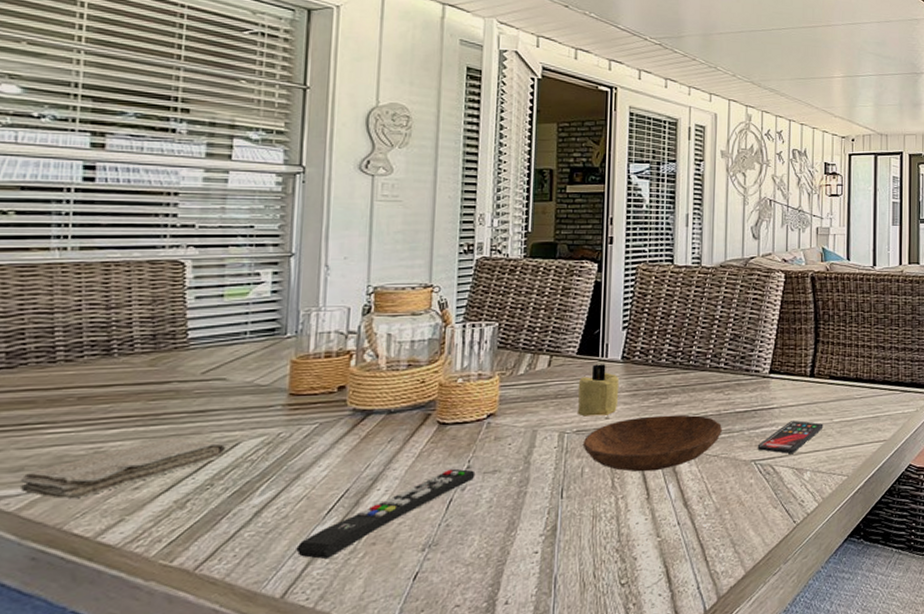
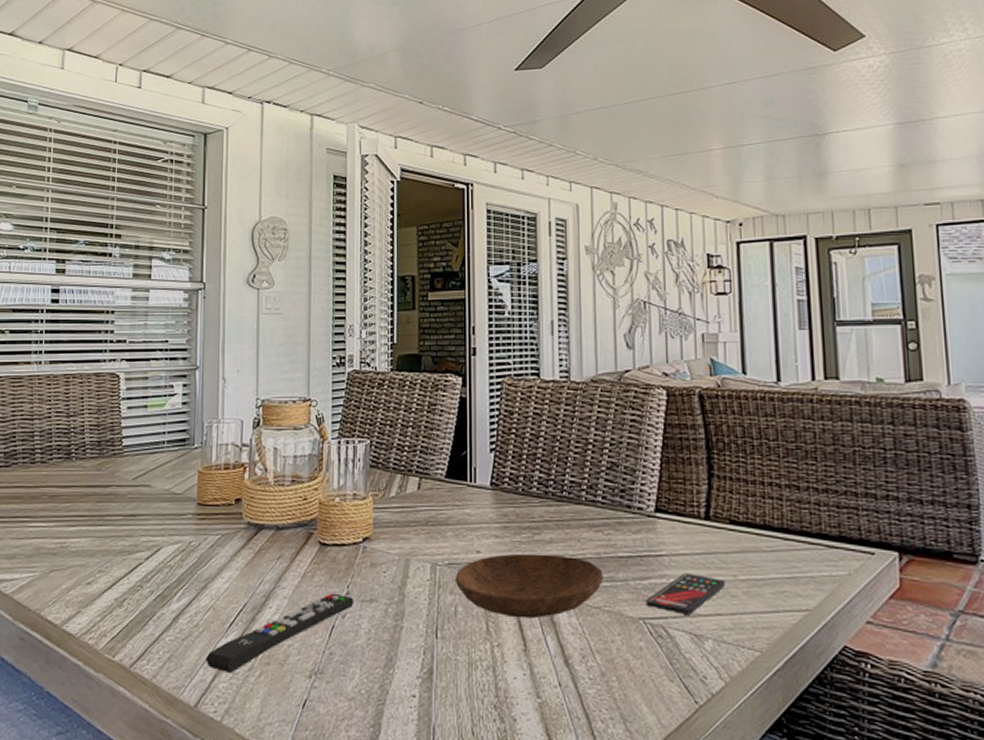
washcloth: present [19,437,226,499] -> none [13,538,151,587]
candle: present [577,364,620,417] -> none [447,490,490,549]

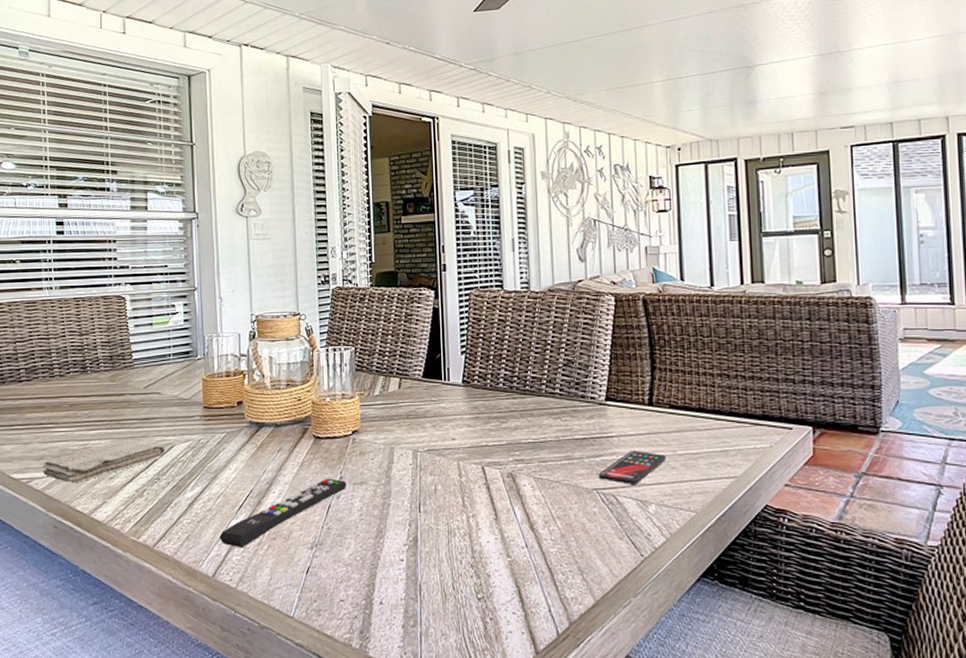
washcloth: none [13,538,151,587] -> present [42,439,165,482]
bowl: present [455,553,605,619] -> none [434,439,563,493]

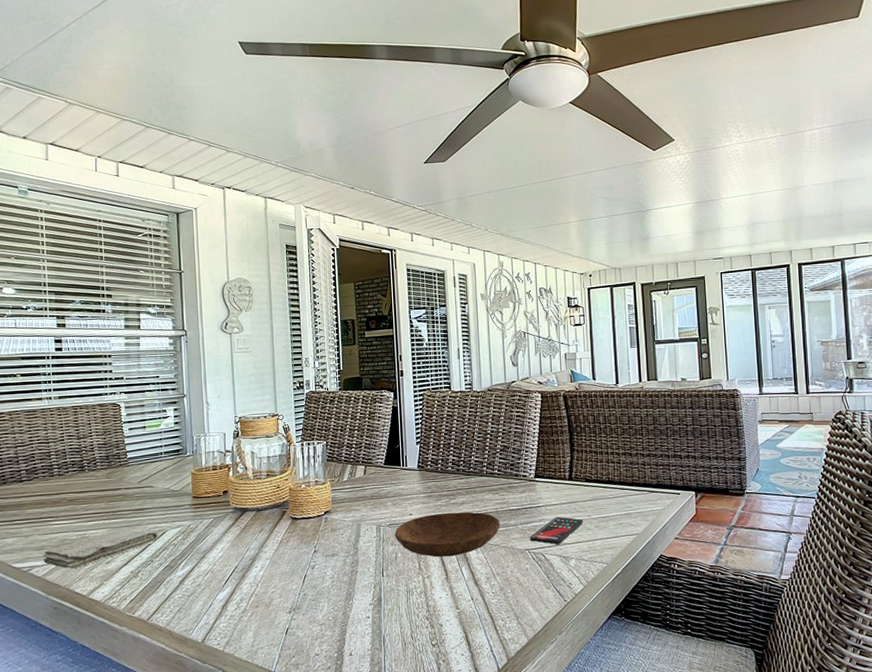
remote control: present [219,478,347,549] -> none [208,552,320,617]
bowl: none [434,439,563,493] -> present [394,512,501,557]

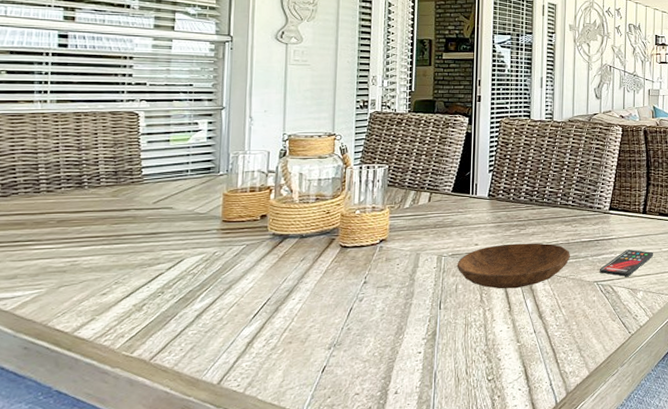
washcloth: present [42,528,158,568] -> none [14,254,173,301]

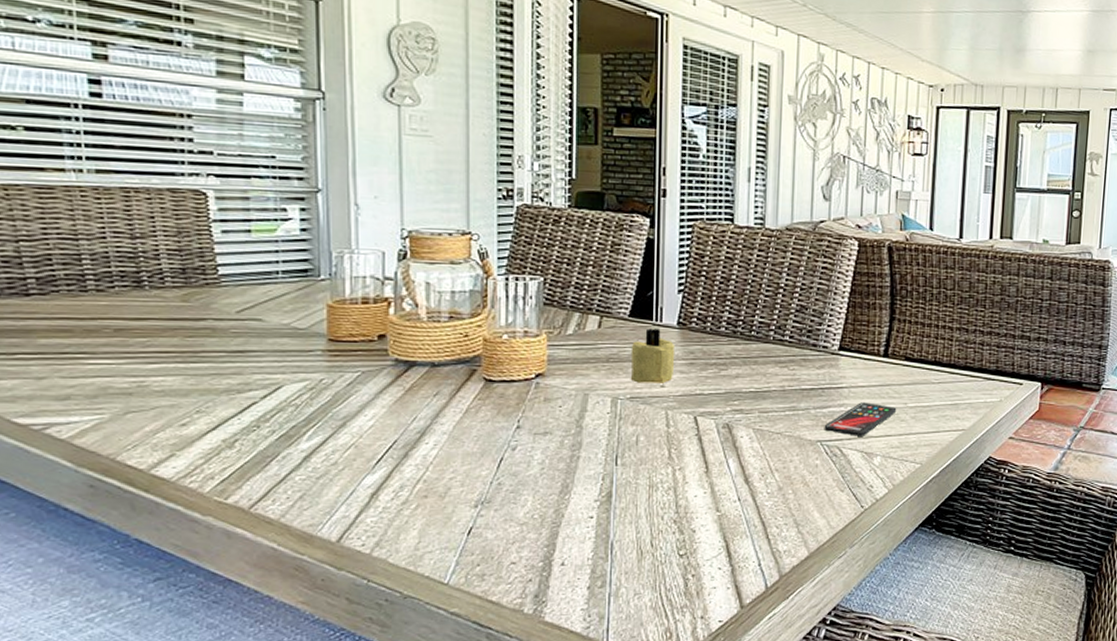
candle: none [452,200,487,243] -> present [630,328,676,384]
bowl: present [456,243,571,289] -> none [637,387,787,445]

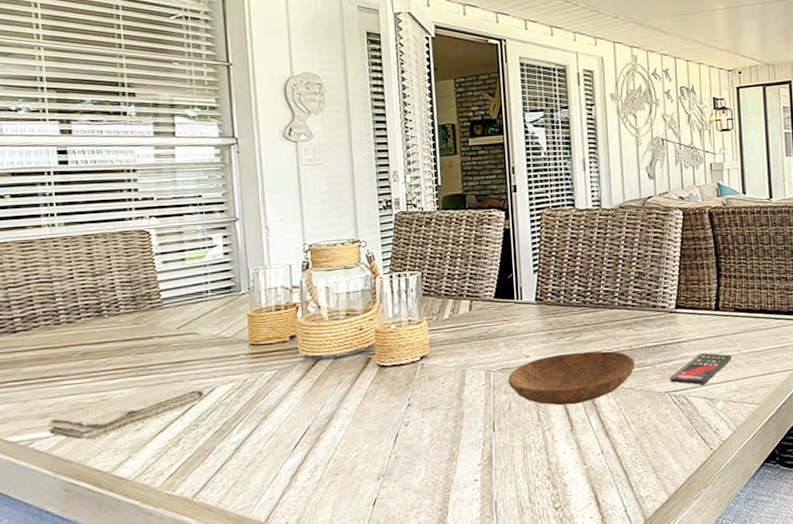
washcloth: none [68,376,269,430] -> present [47,385,205,440]
candle: present [630,328,676,384] -> none [498,306,536,356]
bowl: none [637,387,787,445] -> present [507,351,636,406]

